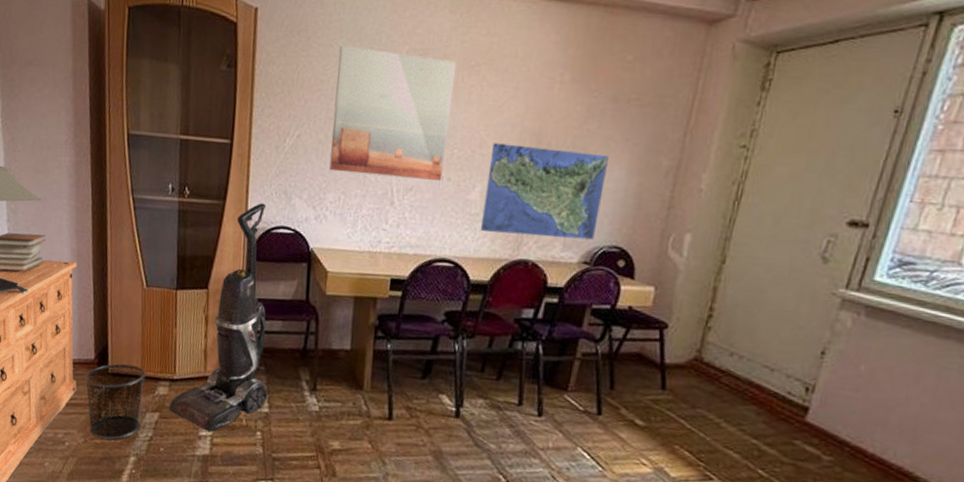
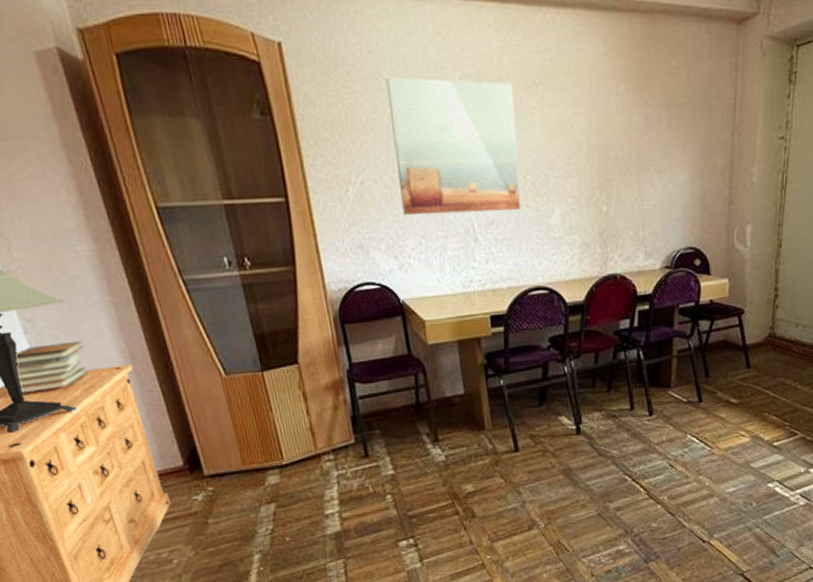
waste bin: present [85,363,146,441] -> none [177,461,258,547]
vacuum cleaner: present [169,203,268,432] -> none [284,261,390,508]
map: present [480,143,610,240] -> none [564,161,672,254]

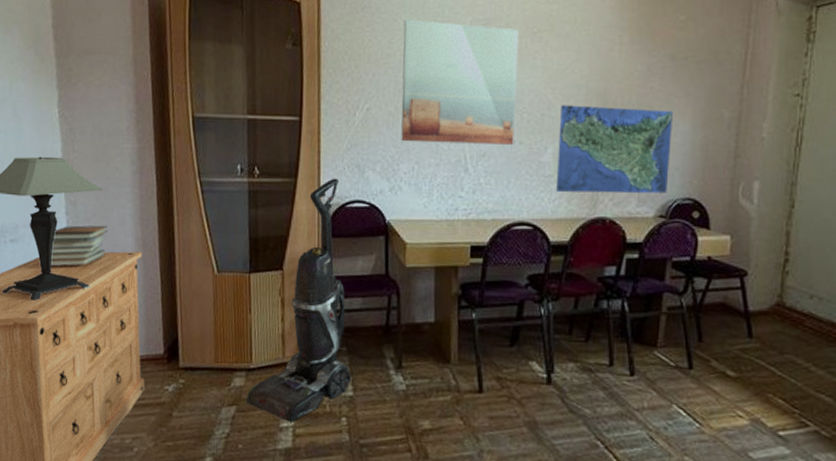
vacuum cleaner: none [284,261,390,508] -> present [247,178,352,422]
map: none [564,161,672,254] -> present [555,105,674,194]

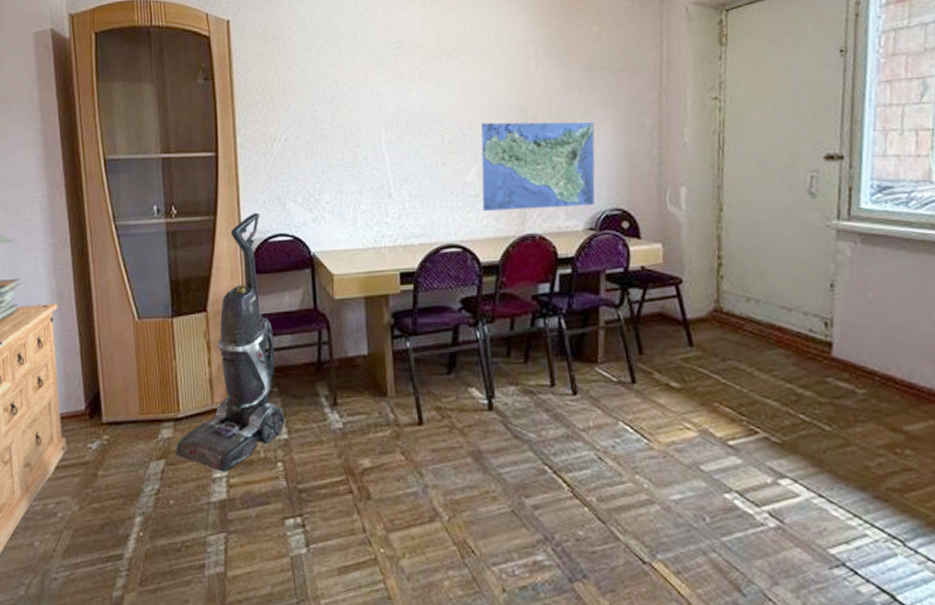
wall art: present [401,19,520,145] -> none [316,46,437,171]

